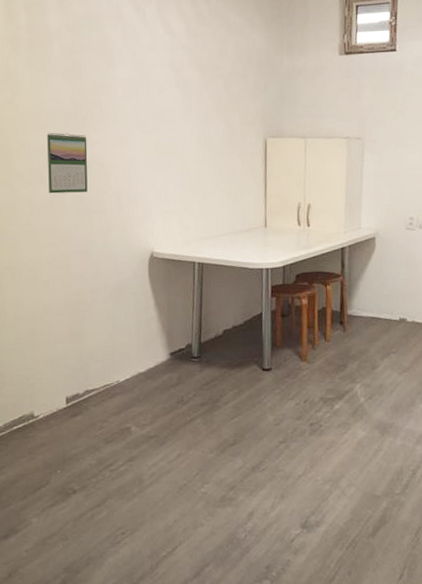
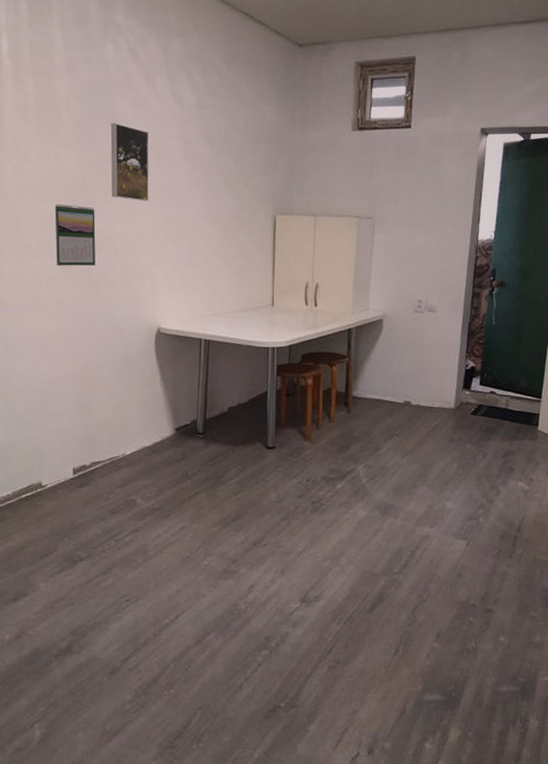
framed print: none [102,53,141,128] -> present [110,123,149,202]

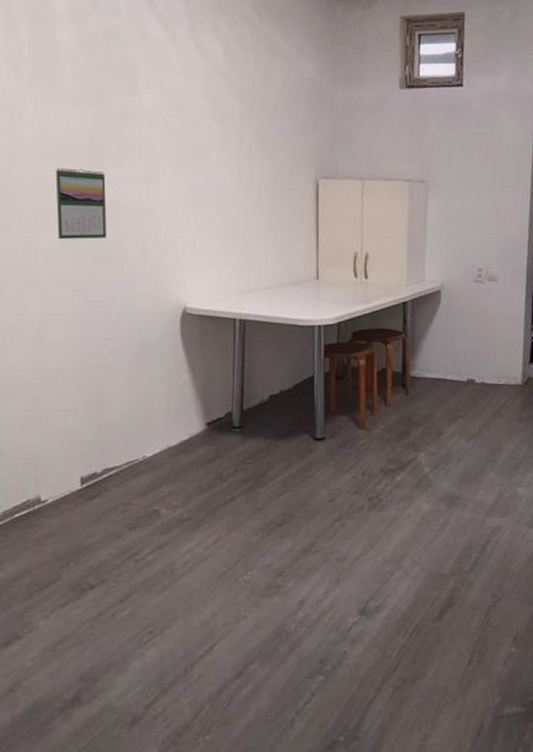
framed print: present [110,123,149,202] -> none [123,77,171,165]

